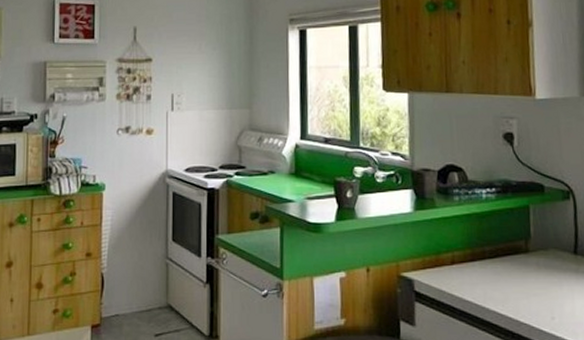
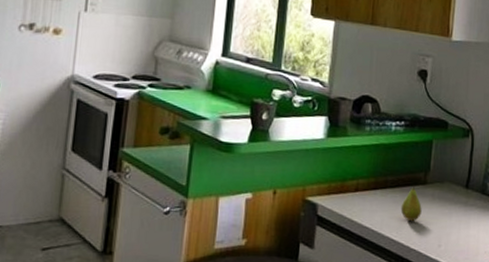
fruit: none [503,254,528,294] -> present [400,185,422,222]

